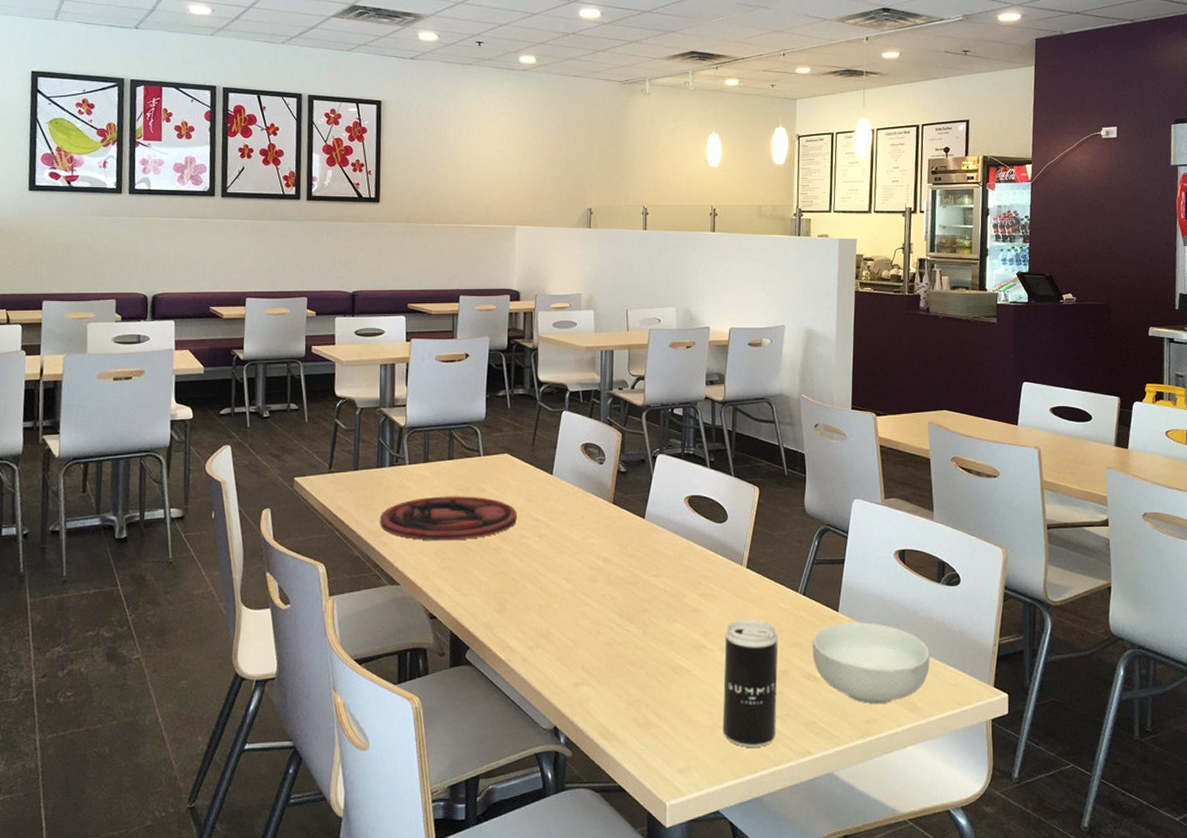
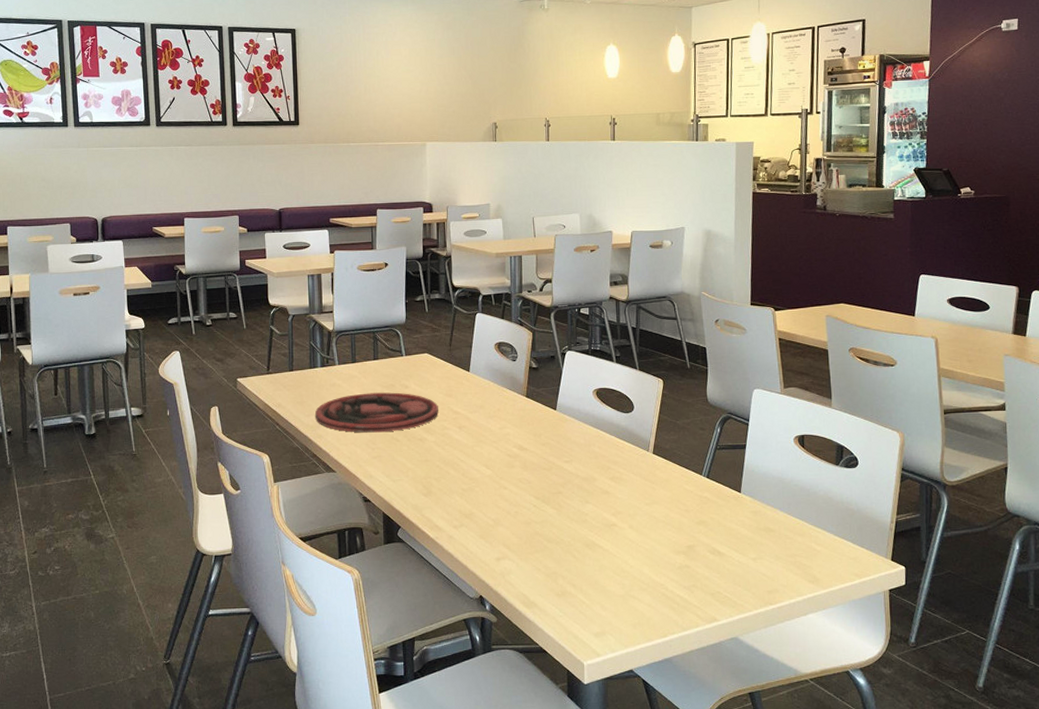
beverage can: present [722,620,778,747] -> none [633,501,685,614]
cereal bowl: present [812,622,930,705] -> none [716,502,829,577]

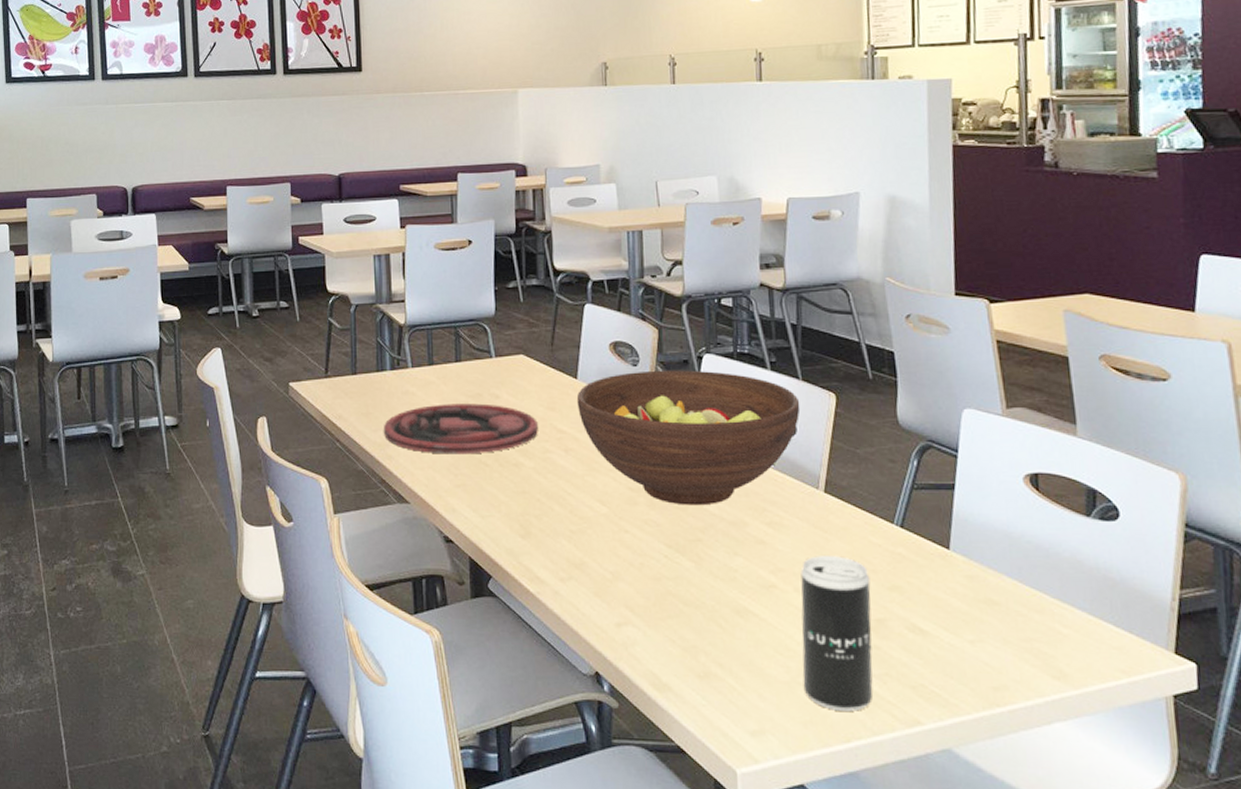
fruit bowl: none [469,363,637,467] -> present [576,370,801,506]
beverage can: none [633,501,685,614] -> present [800,556,873,711]

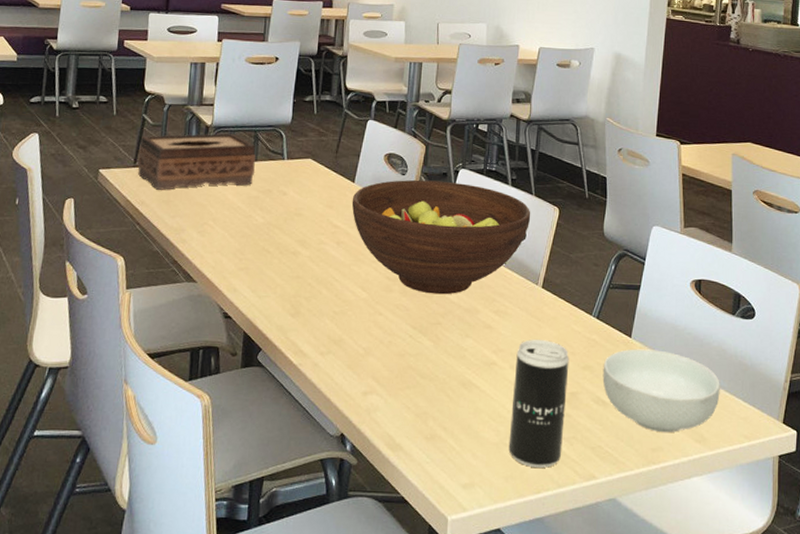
tissue box: none [329,332,460,401] -> present [138,133,256,190]
plate: present [384,403,538,455] -> none [181,197,317,242]
cereal bowl: none [915,563,1081,668] -> present [602,349,720,433]

